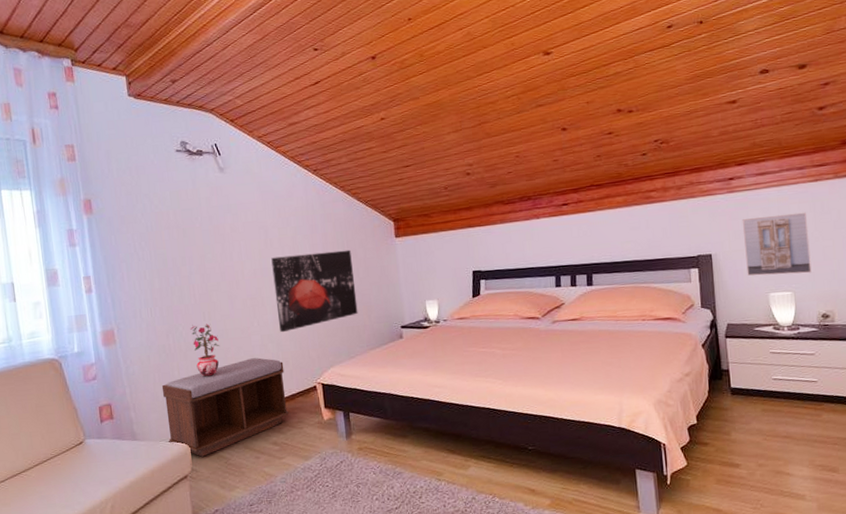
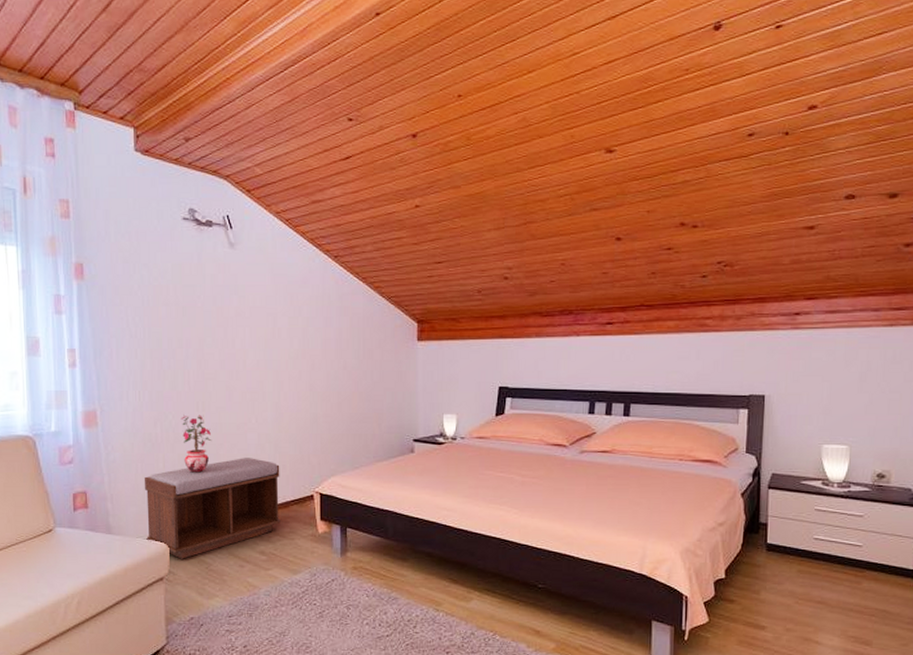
wall art: present [271,249,358,333] -> none [278,349,368,433]
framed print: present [742,212,812,276] -> none [801,359,876,427]

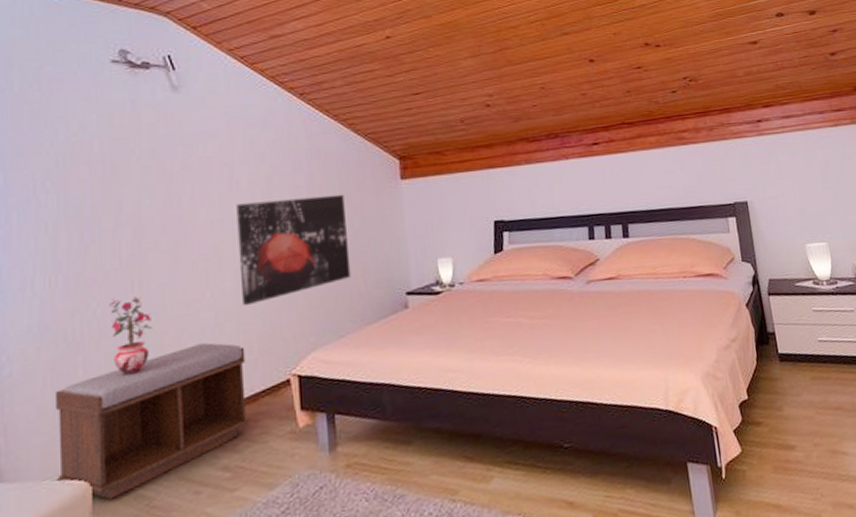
wall art: none [278,349,368,433] -> present [236,194,351,306]

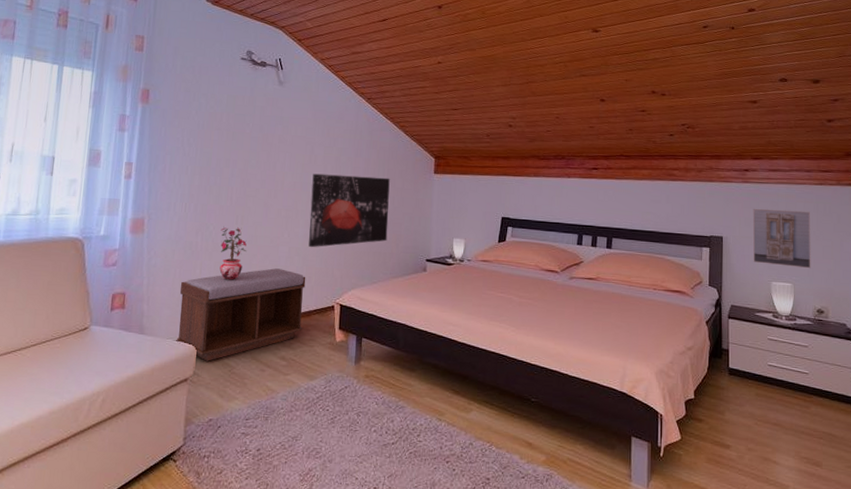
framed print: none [773,157,842,226] -> present [752,208,811,269]

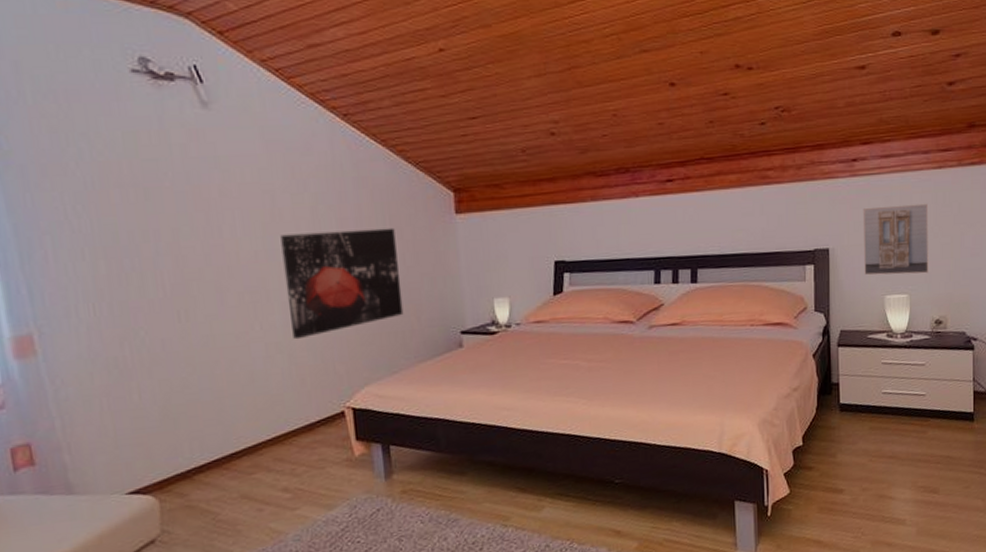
bench: present [176,268,306,362] -> none [112,374,305,513]
potted plant: present [219,226,247,281] -> none [157,326,204,403]

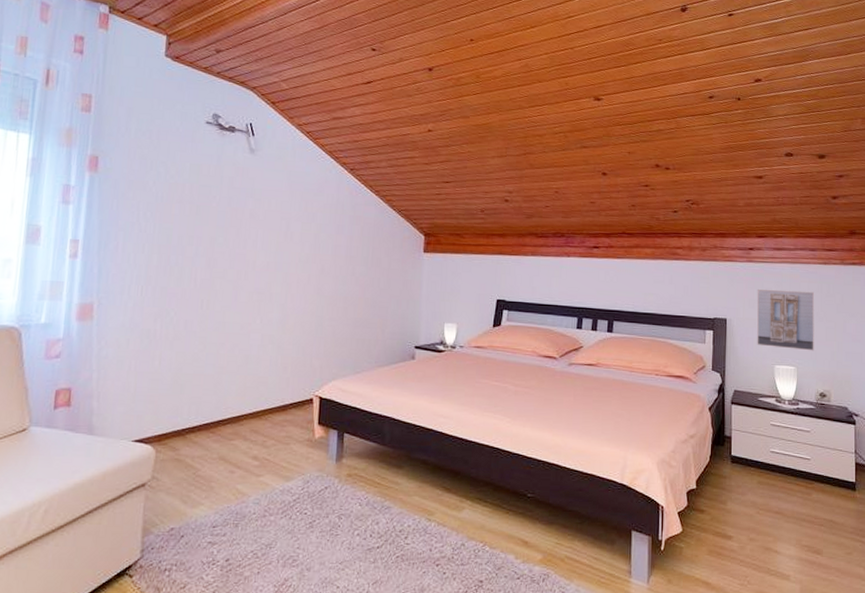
wall art: present [280,227,404,340] -> none [284,252,375,335]

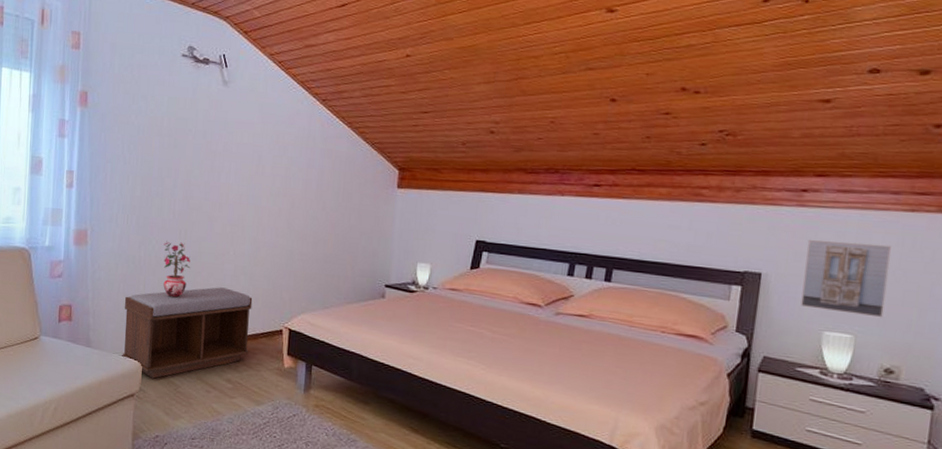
bench: none [131,358,281,464] -> present [122,287,253,379]
potted plant: none [182,312,214,374] -> present [163,241,191,299]

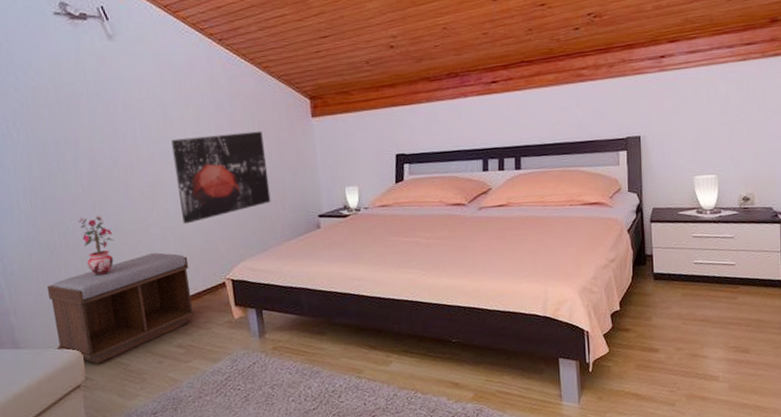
wall art: none [255,185,346,267] -> present [171,131,271,225]
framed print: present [801,240,891,318] -> none [671,92,735,159]

